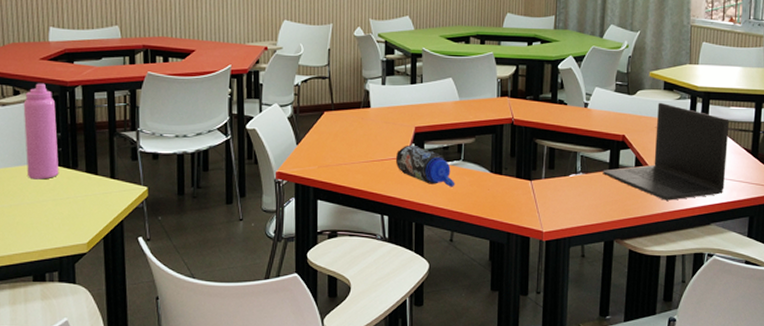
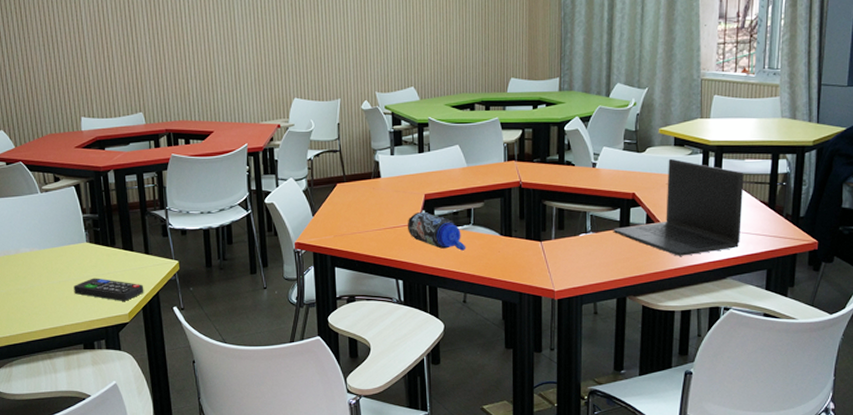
water bottle: present [23,83,59,180] -> none [63,169,100,258]
remote control: none [26,202,107,229] -> present [74,278,144,301]

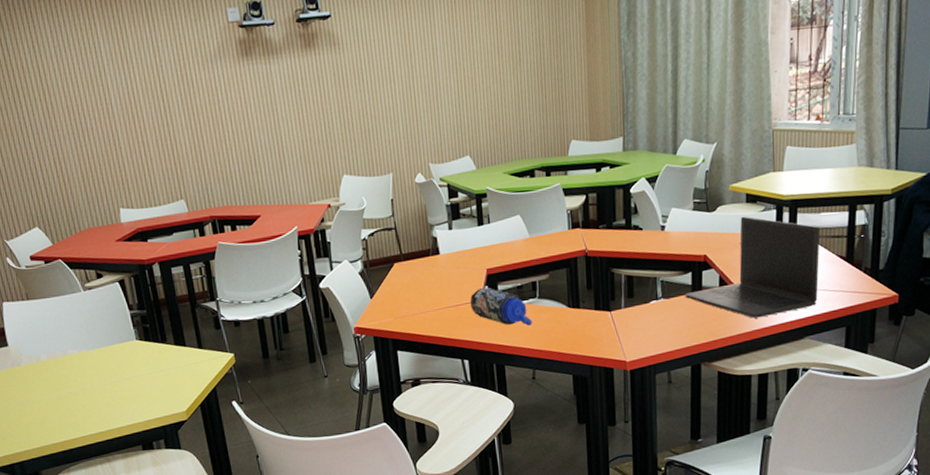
remote control: present [74,278,144,301] -> none [127,376,201,399]

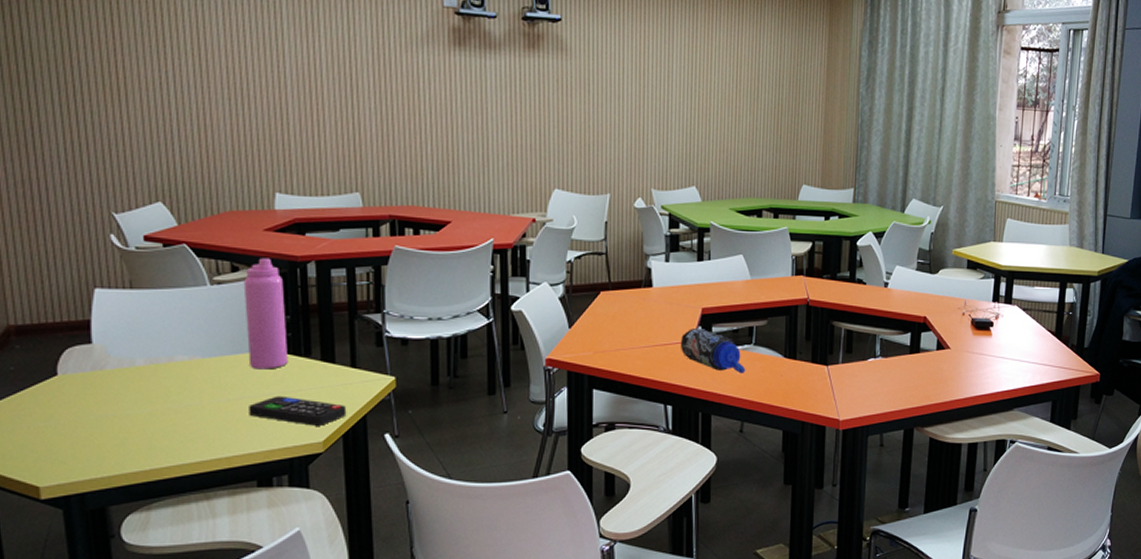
water bottle: none [107,264,151,357] -> present [243,258,289,370]
remote control: none [127,376,201,399] -> present [249,396,347,426]
laptop: present [685,216,820,318] -> none [903,281,1033,385]

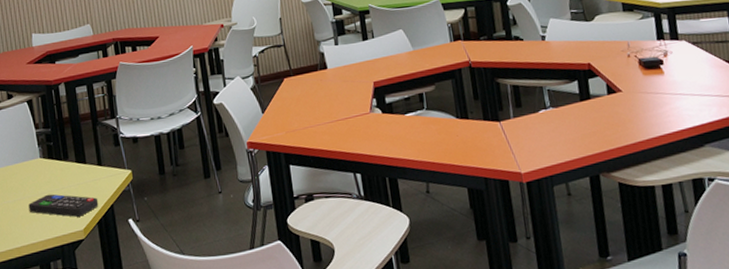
water bottle: present [243,258,289,370] -> none [16,85,53,175]
water bottle: present [680,327,746,374] -> none [359,99,423,138]

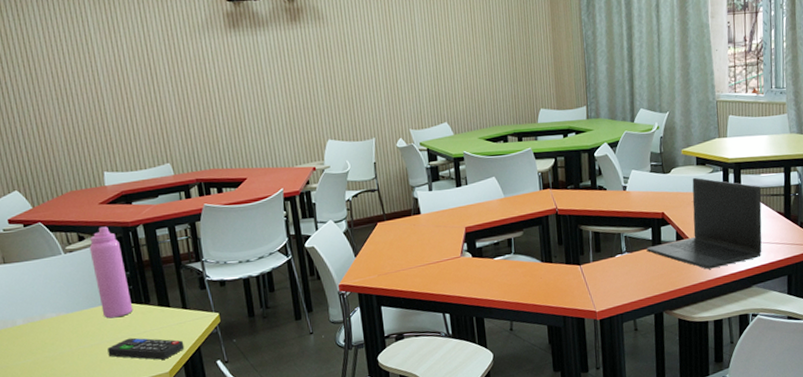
water bottle: none [16,85,53,175] -> present [89,226,133,319]
laptop: none [573,24,712,126] -> present [646,177,762,269]

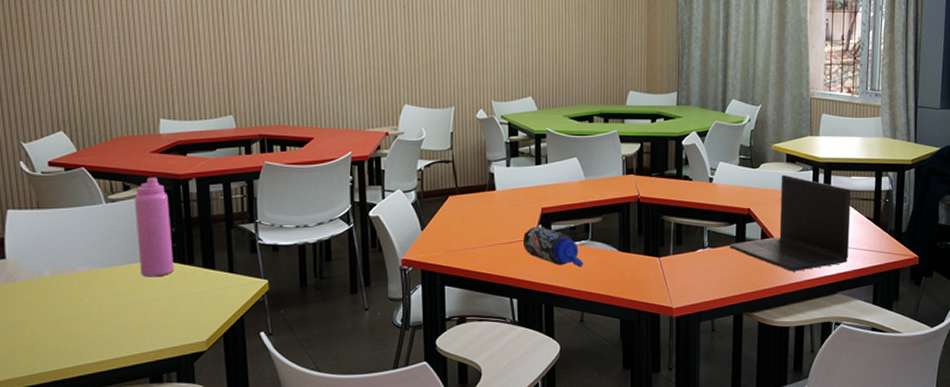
remote control: present [107,337,185,360] -> none [141,300,226,327]
water bottle: none [450,244,509,280] -> present [522,226,584,267]

